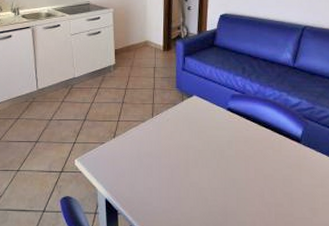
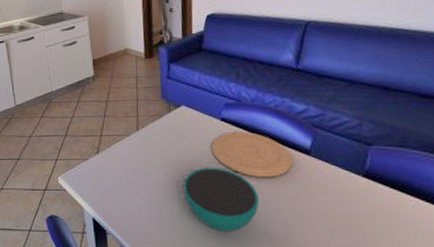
bowl: none [190,152,256,212] -> present [183,167,259,232]
plate: none [217,120,286,163] -> present [211,131,293,178]

